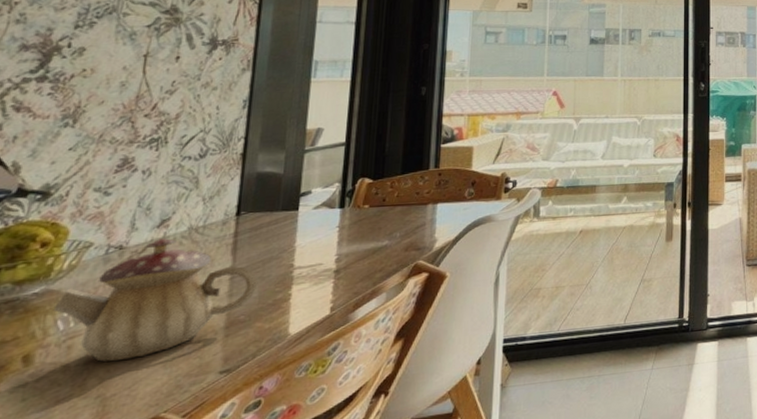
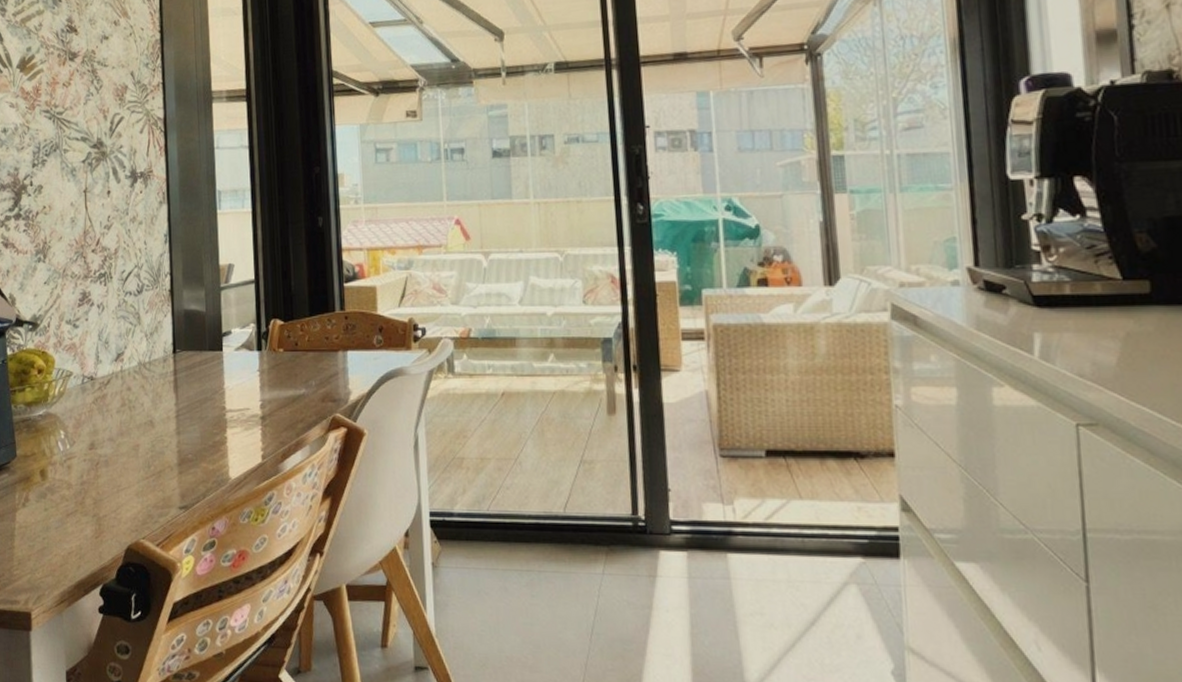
teapot: present [53,237,258,362] -> none [54,371,199,485]

